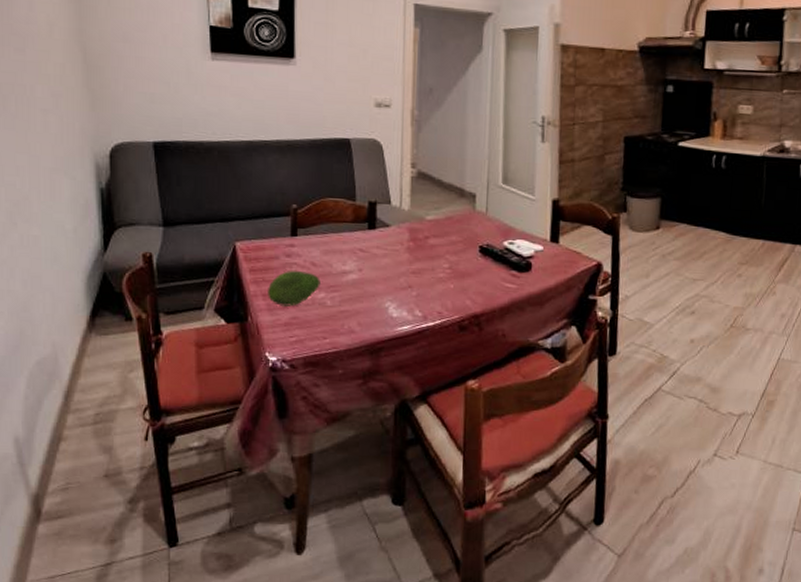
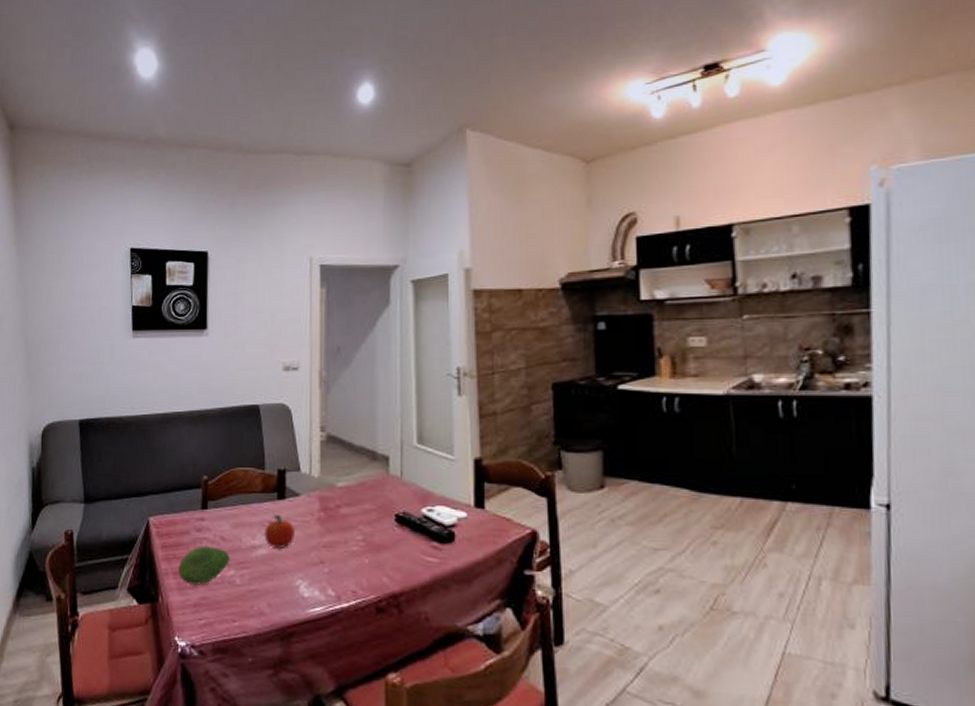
fruit: none [355,243,385,274] -> present [264,515,295,548]

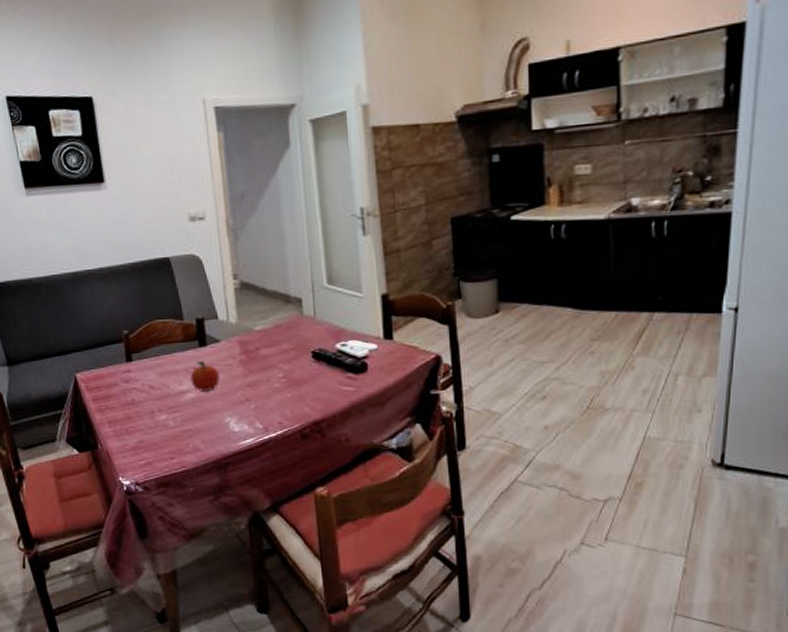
fruit: present [178,545,230,585] -> none [112,395,161,431]

